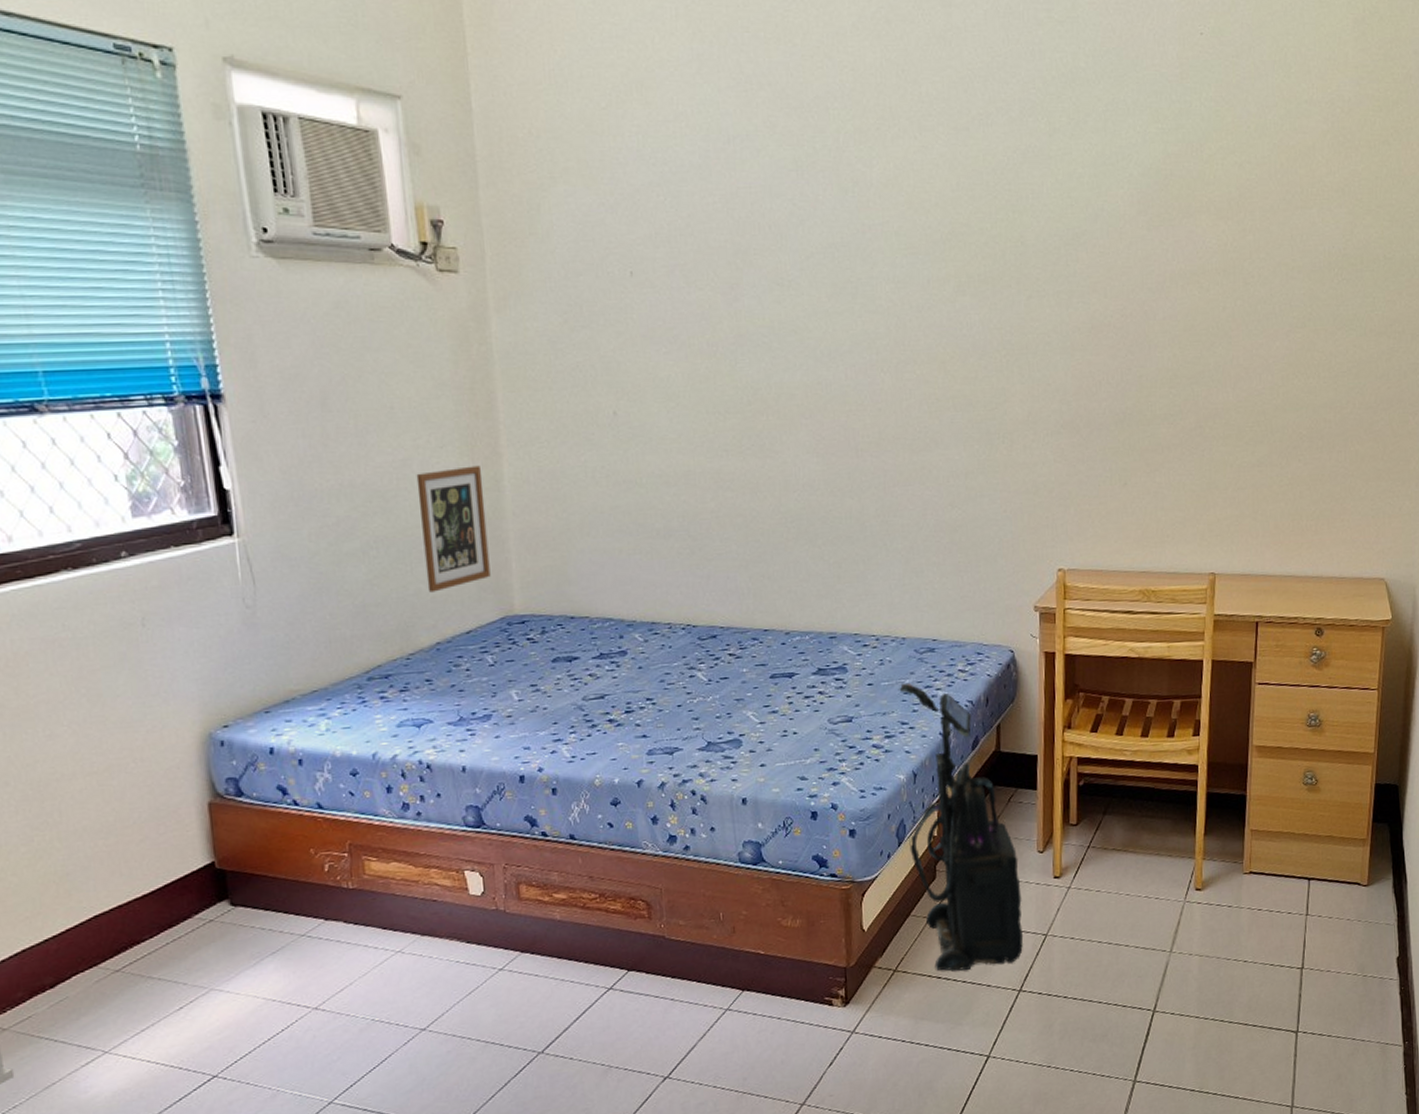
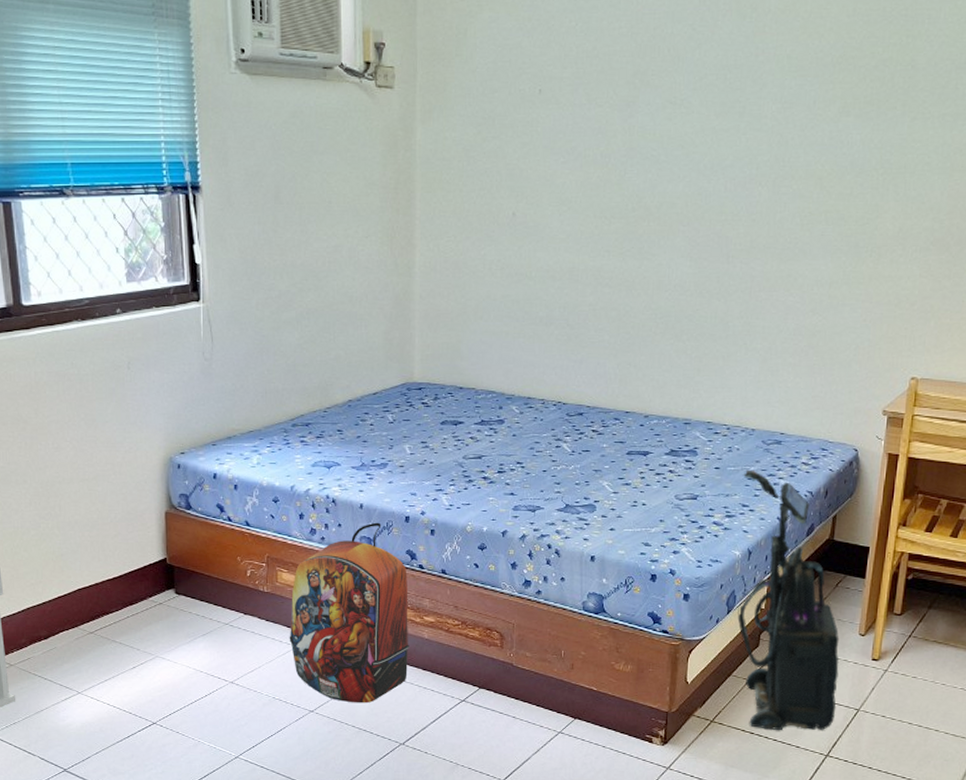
backpack: none [385,786,540,1012] -> present [289,522,409,704]
picture frame: present [416,465,491,593] -> none [344,254,398,358]

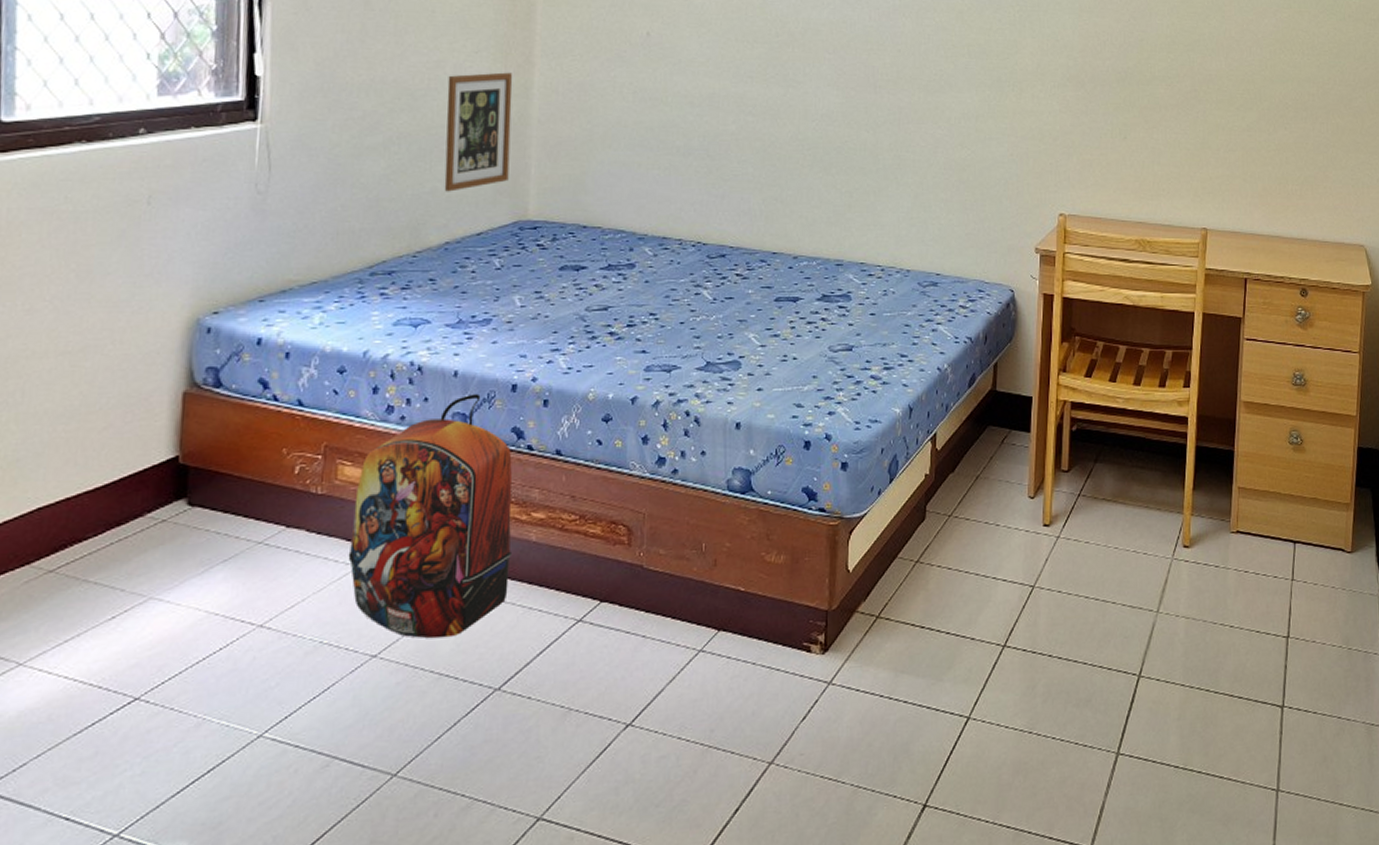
picture frame: none [344,254,398,358] -> present [444,72,513,192]
vacuum cleaner: present [737,469,840,731] -> none [899,315,1011,621]

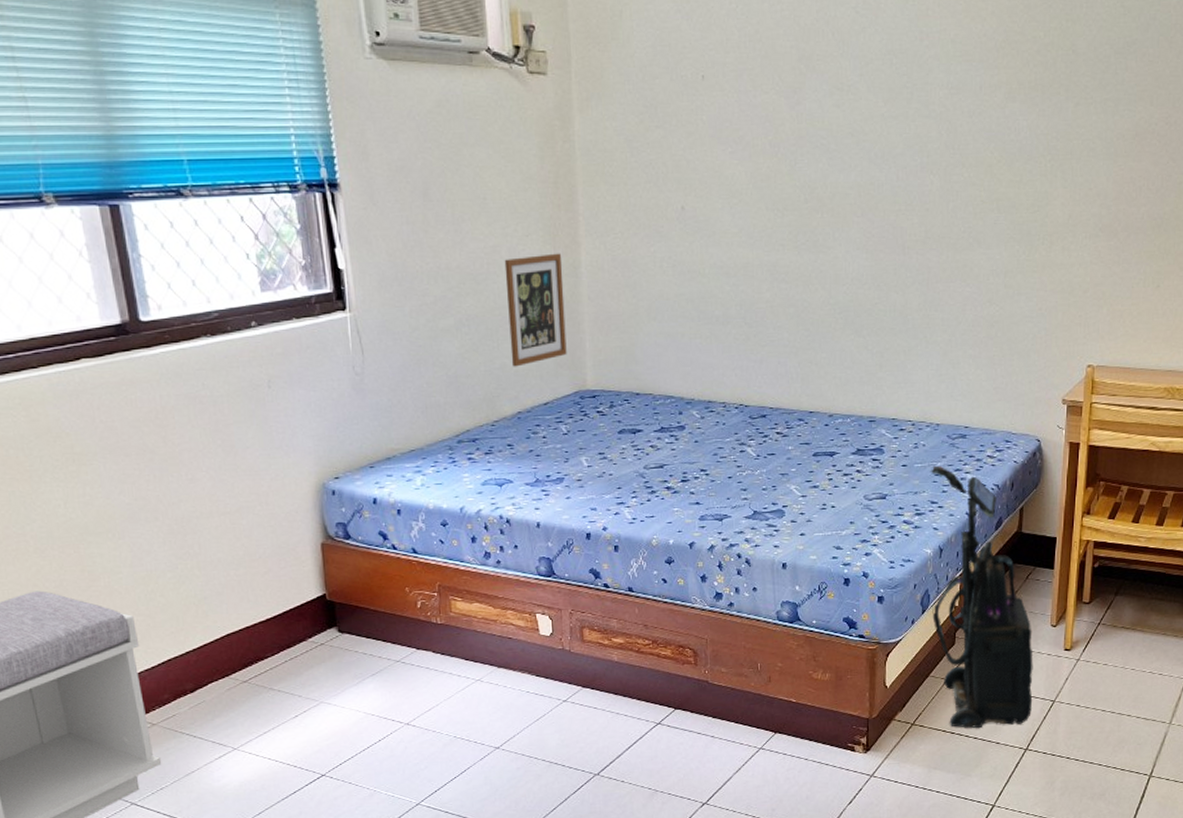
backpack: present [348,393,513,639] -> none [468,541,598,736]
vacuum cleaner: none [899,315,1011,621] -> present [929,465,1033,729]

